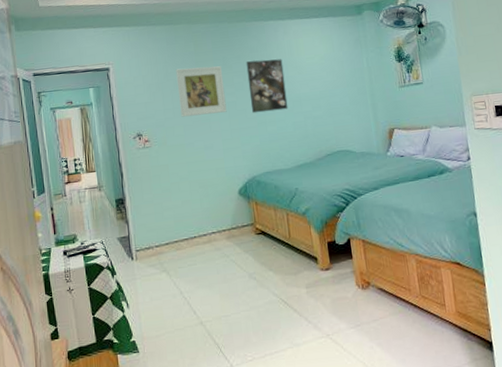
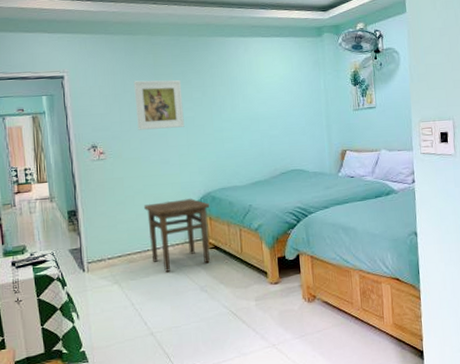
side table: none [189,183,258,259] -> present [143,198,210,272]
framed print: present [246,59,288,114] -> none [205,76,246,130]

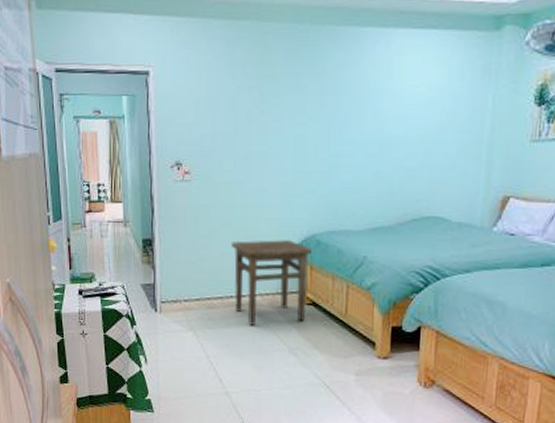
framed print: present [133,80,185,130] -> none [232,82,294,148]

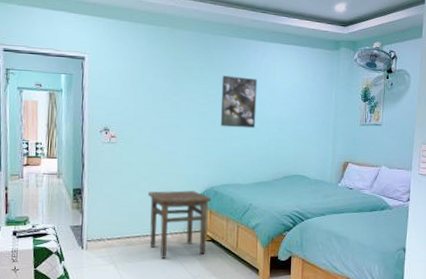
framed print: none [323,82,376,154] -> present [220,76,257,129]

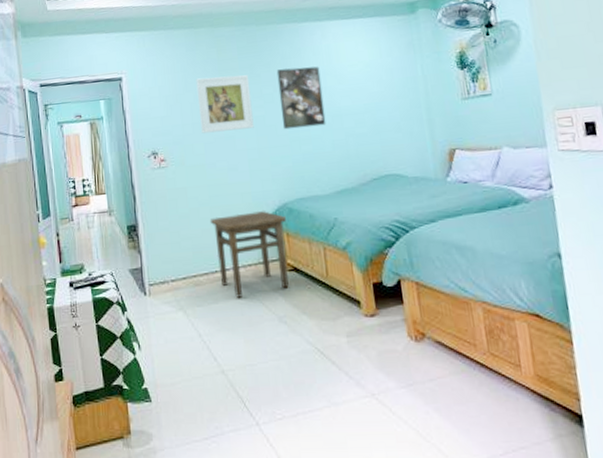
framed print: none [151,70,198,121] -> present [196,75,254,134]

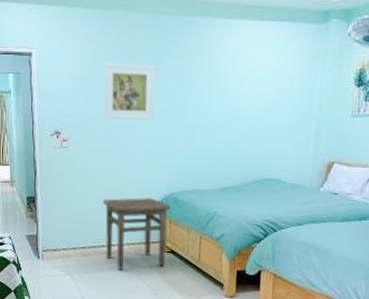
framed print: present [276,66,326,130] -> none [180,65,225,126]

